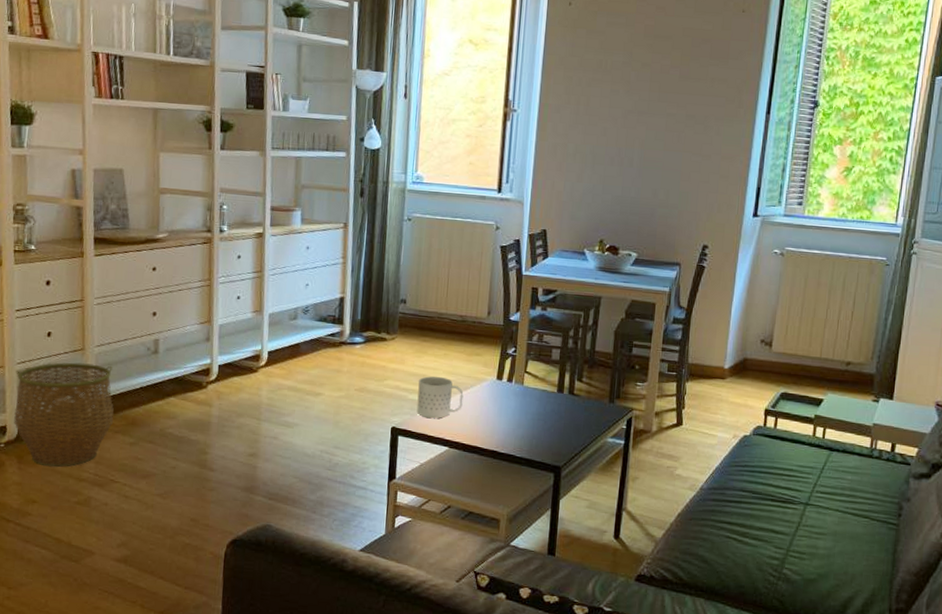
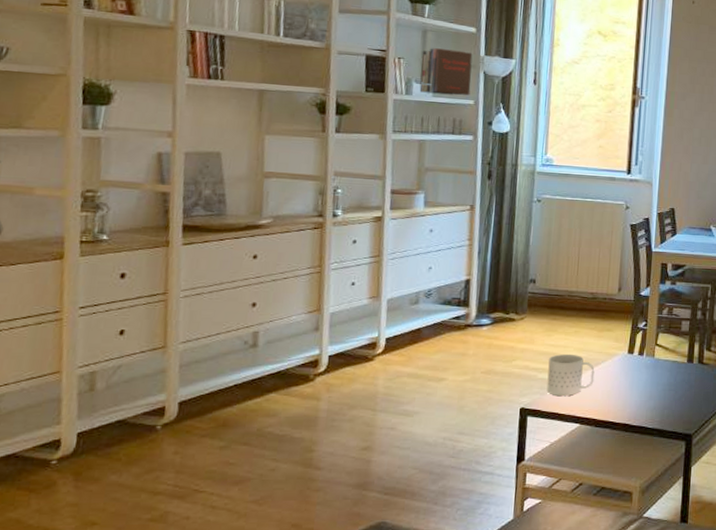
basket: present [14,362,115,467] -> none [71,362,202,481]
books: none [295,63,345,111] -> present [419,48,473,96]

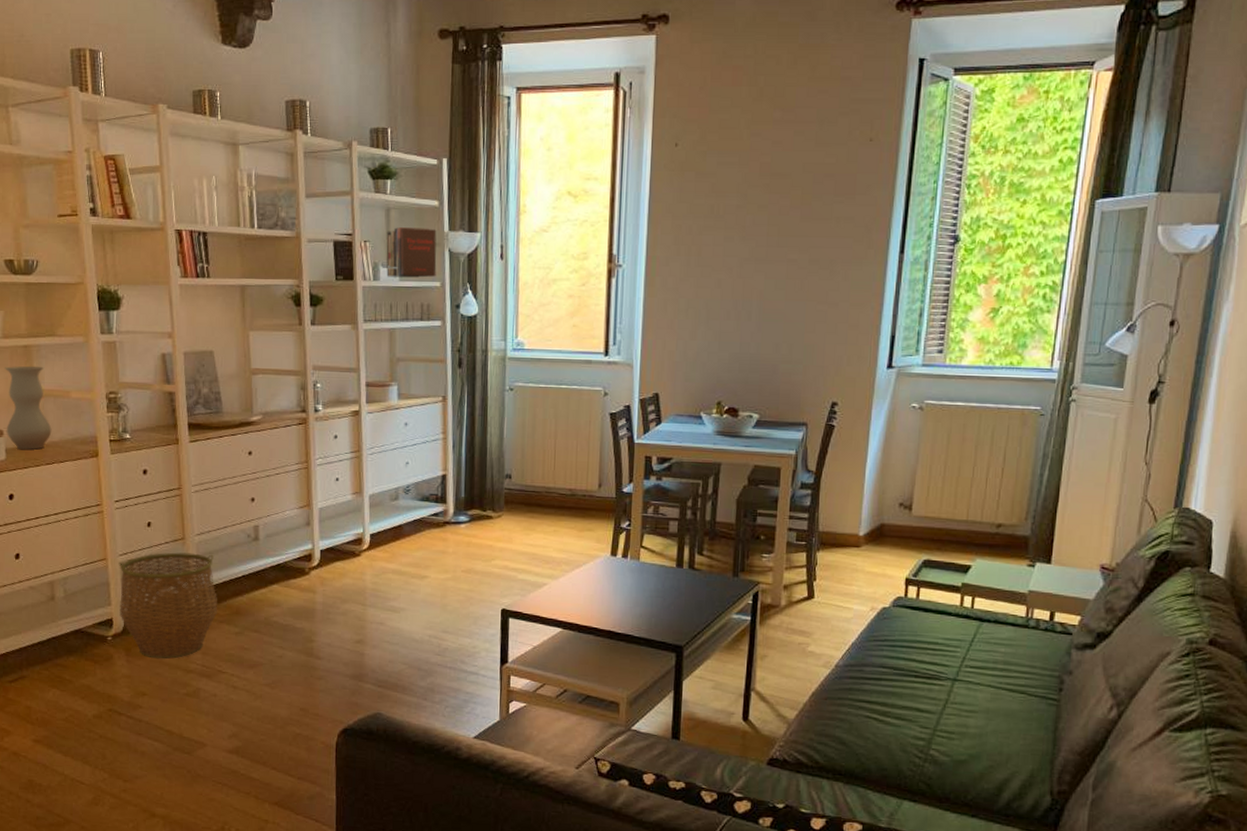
basket: none [71,362,202,481] -> present [118,552,218,659]
mug: present [546,354,595,397] -> none [527,555,576,600]

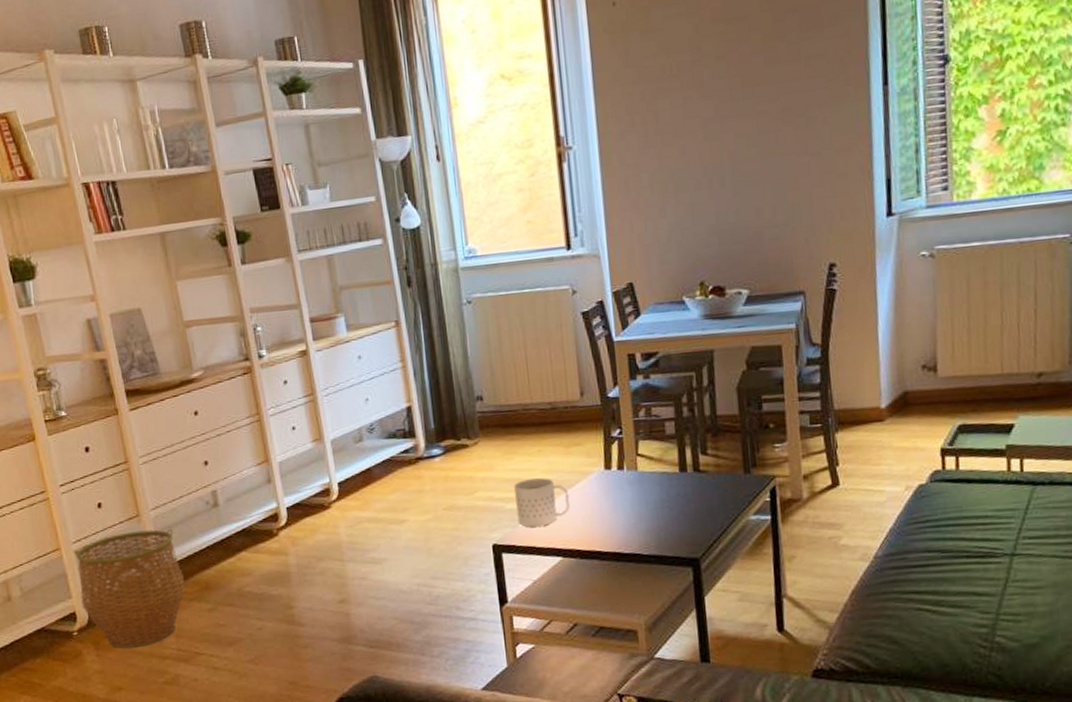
books: present [386,227,437,278] -> none [309,139,370,200]
mug: none [527,555,576,600] -> present [514,478,570,528]

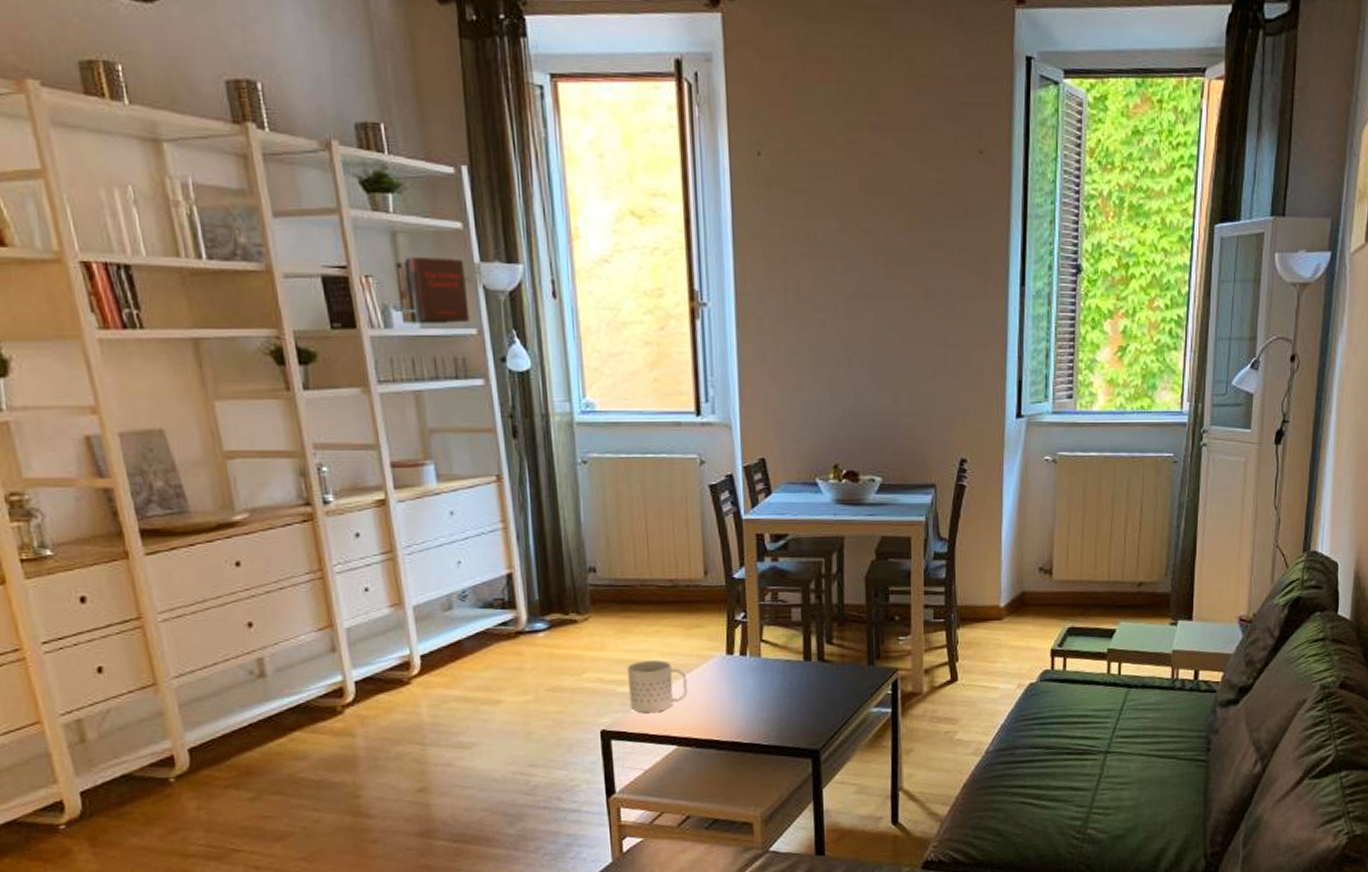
basket: present [73,528,185,648] -> none [60,701,218,845]
books: none [309,139,370,200] -> present [395,257,470,324]

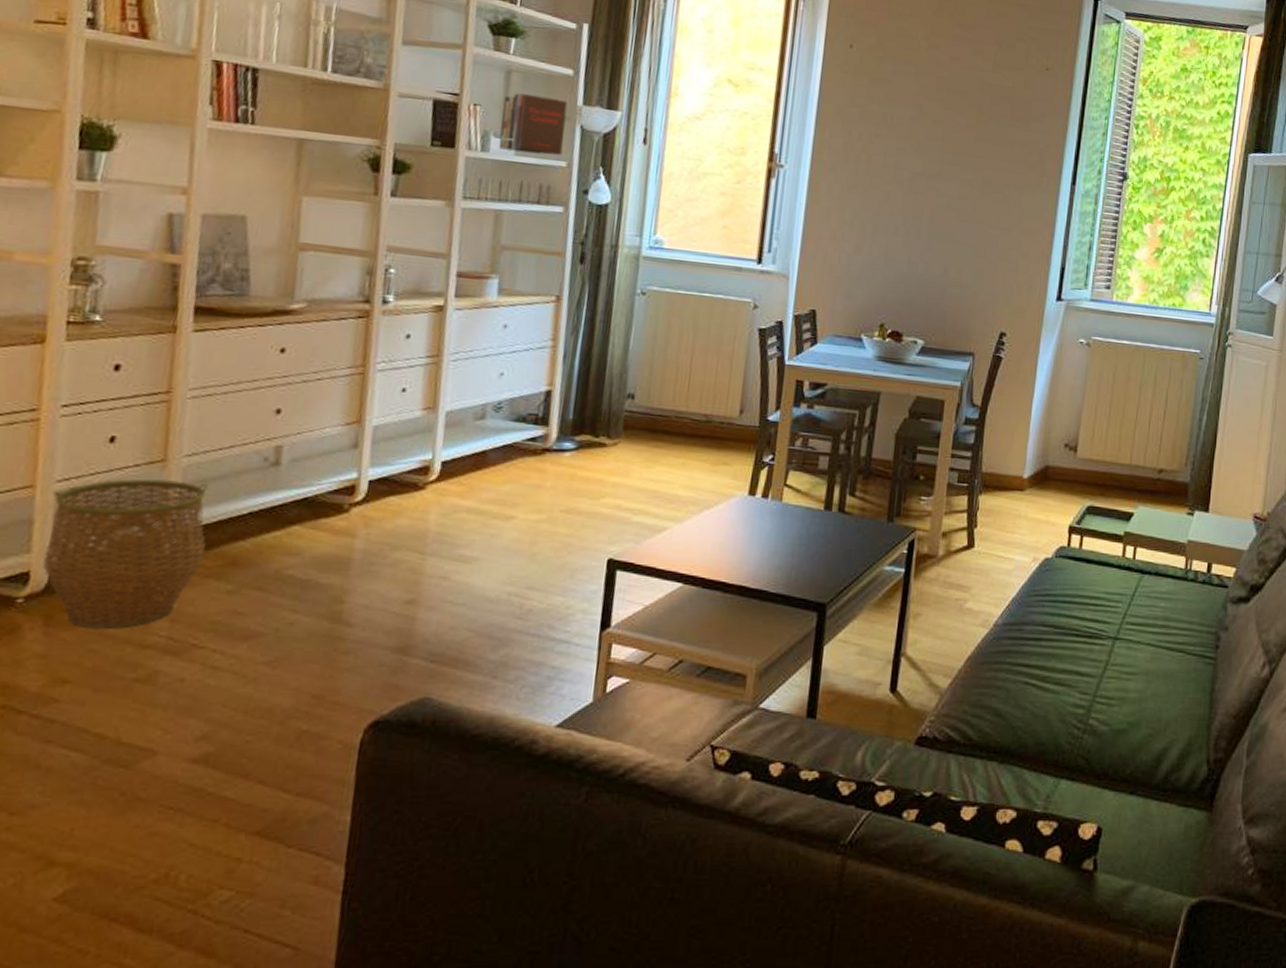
basket: none [60,701,218,845] -> present [42,479,208,629]
mug: present [627,660,688,714] -> none [642,492,705,547]

